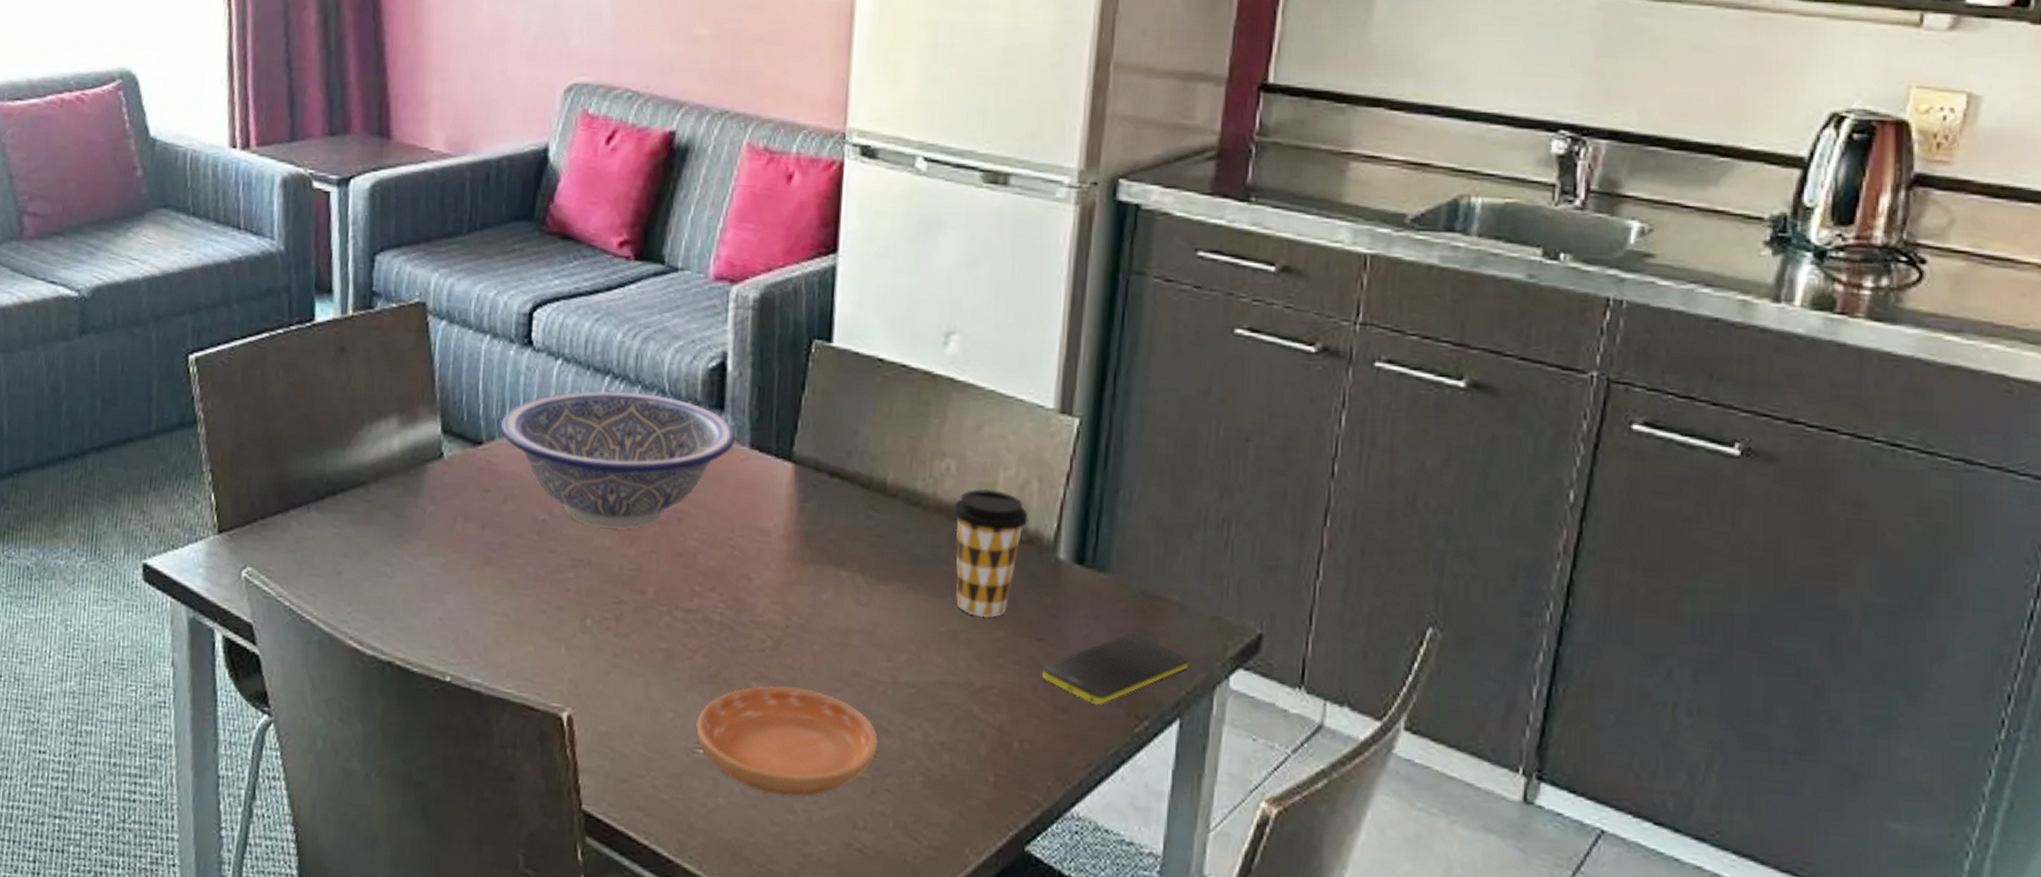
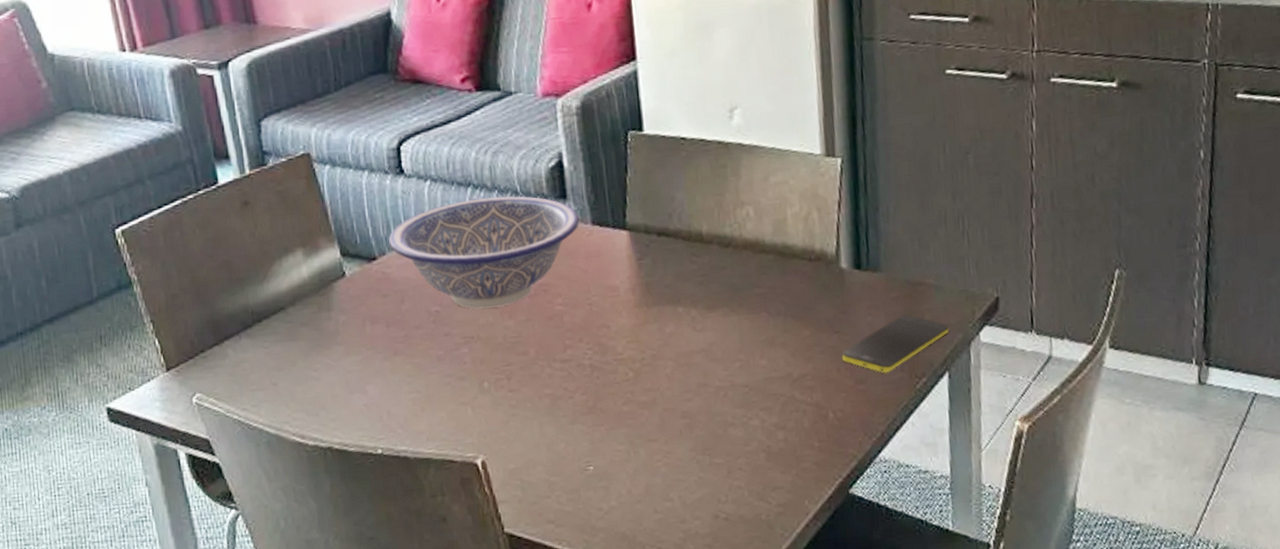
saucer: present [696,686,879,797] -> none [584,404,728,490]
coffee cup: present [953,488,1029,618] -> none [756,224,815,323]

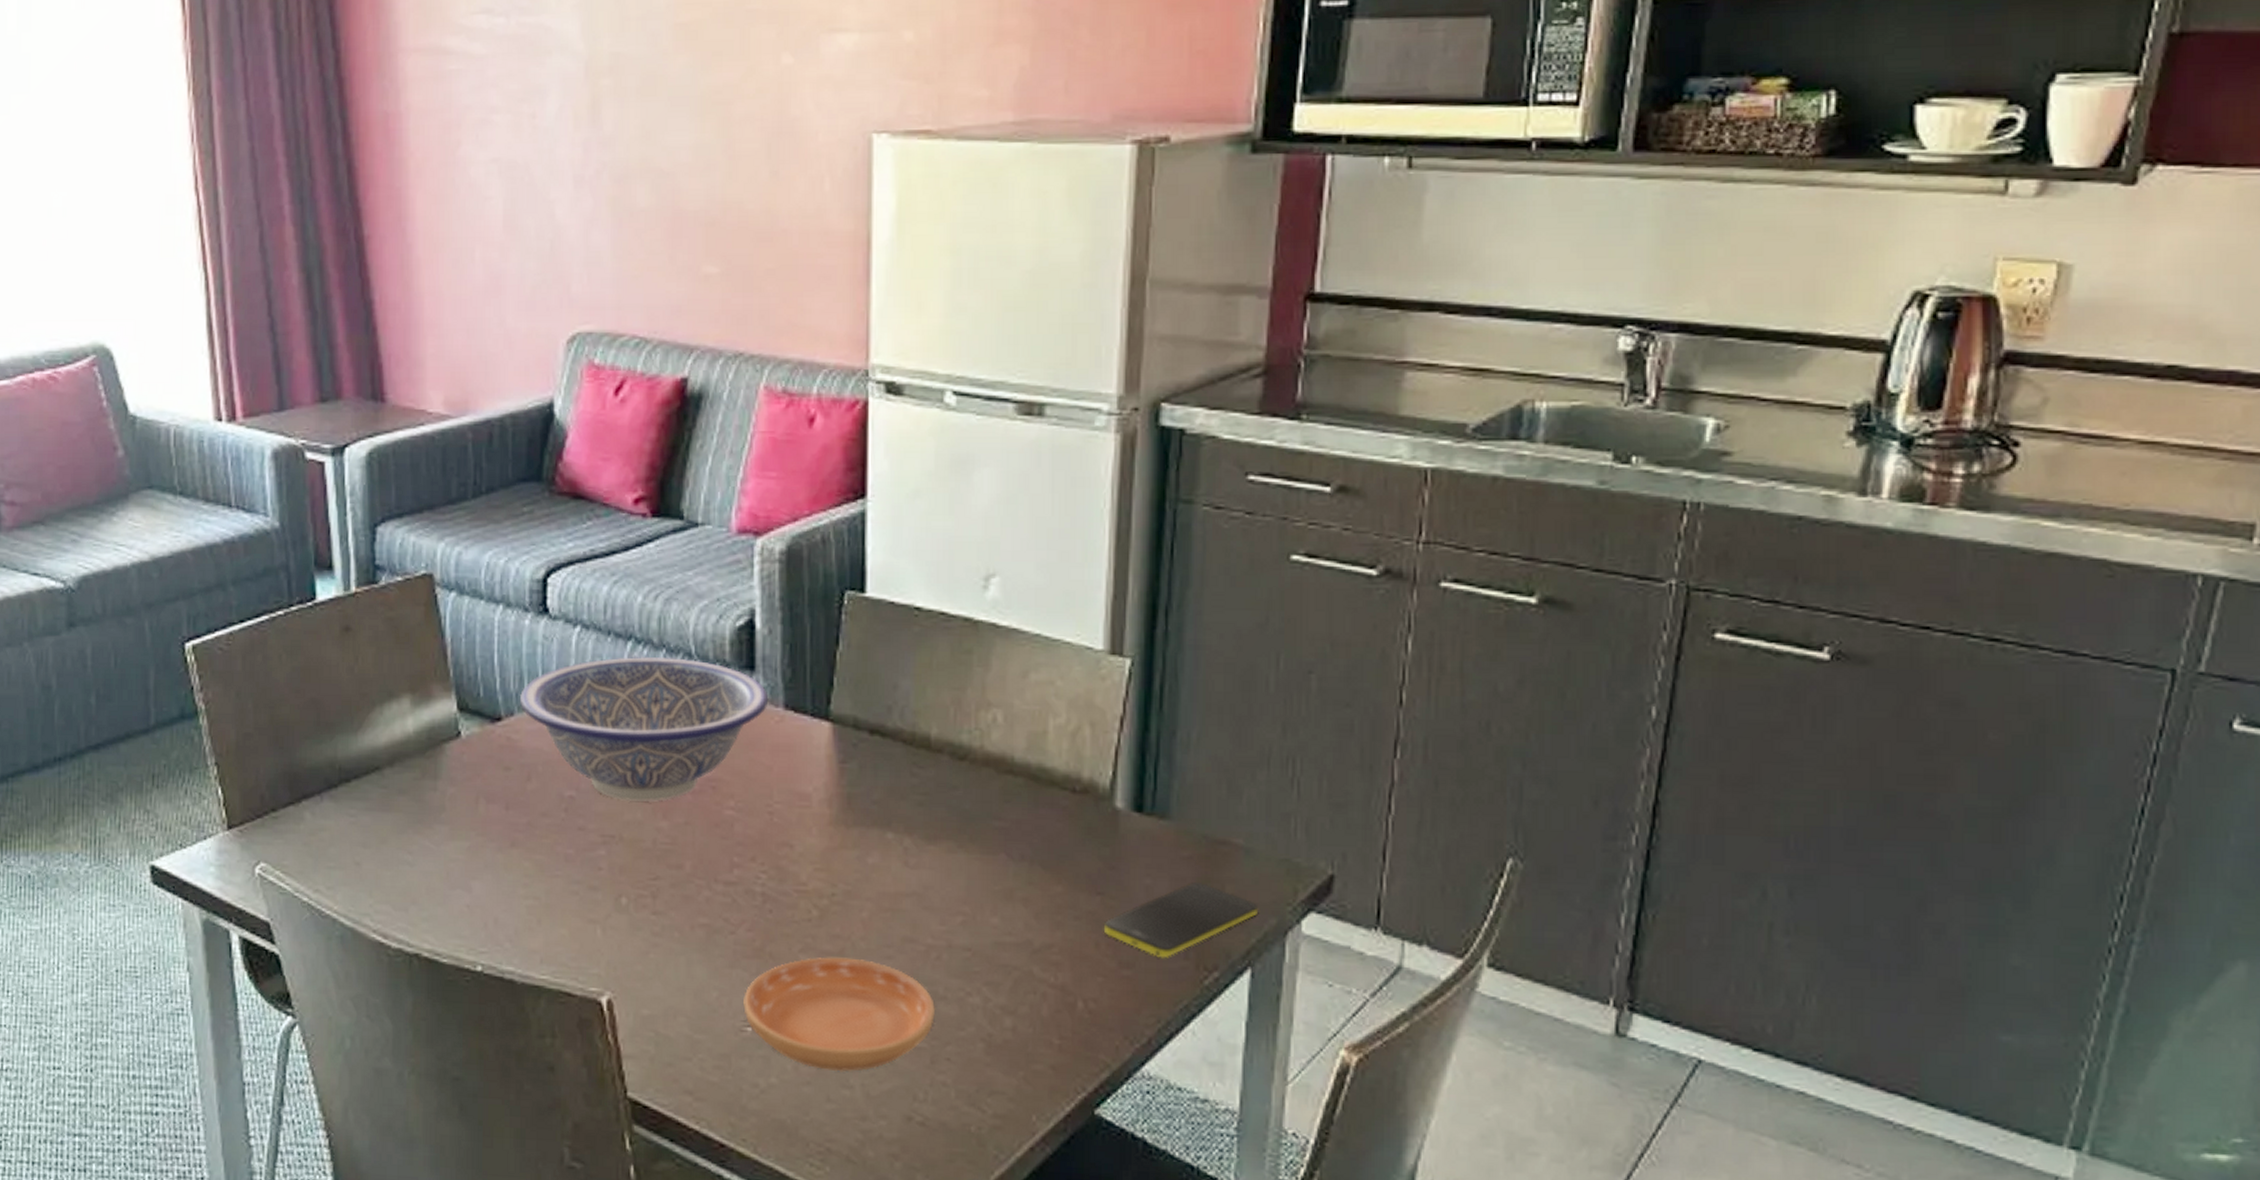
saucer: none [584,404,728,490] -> present [743,957,936,1072]

